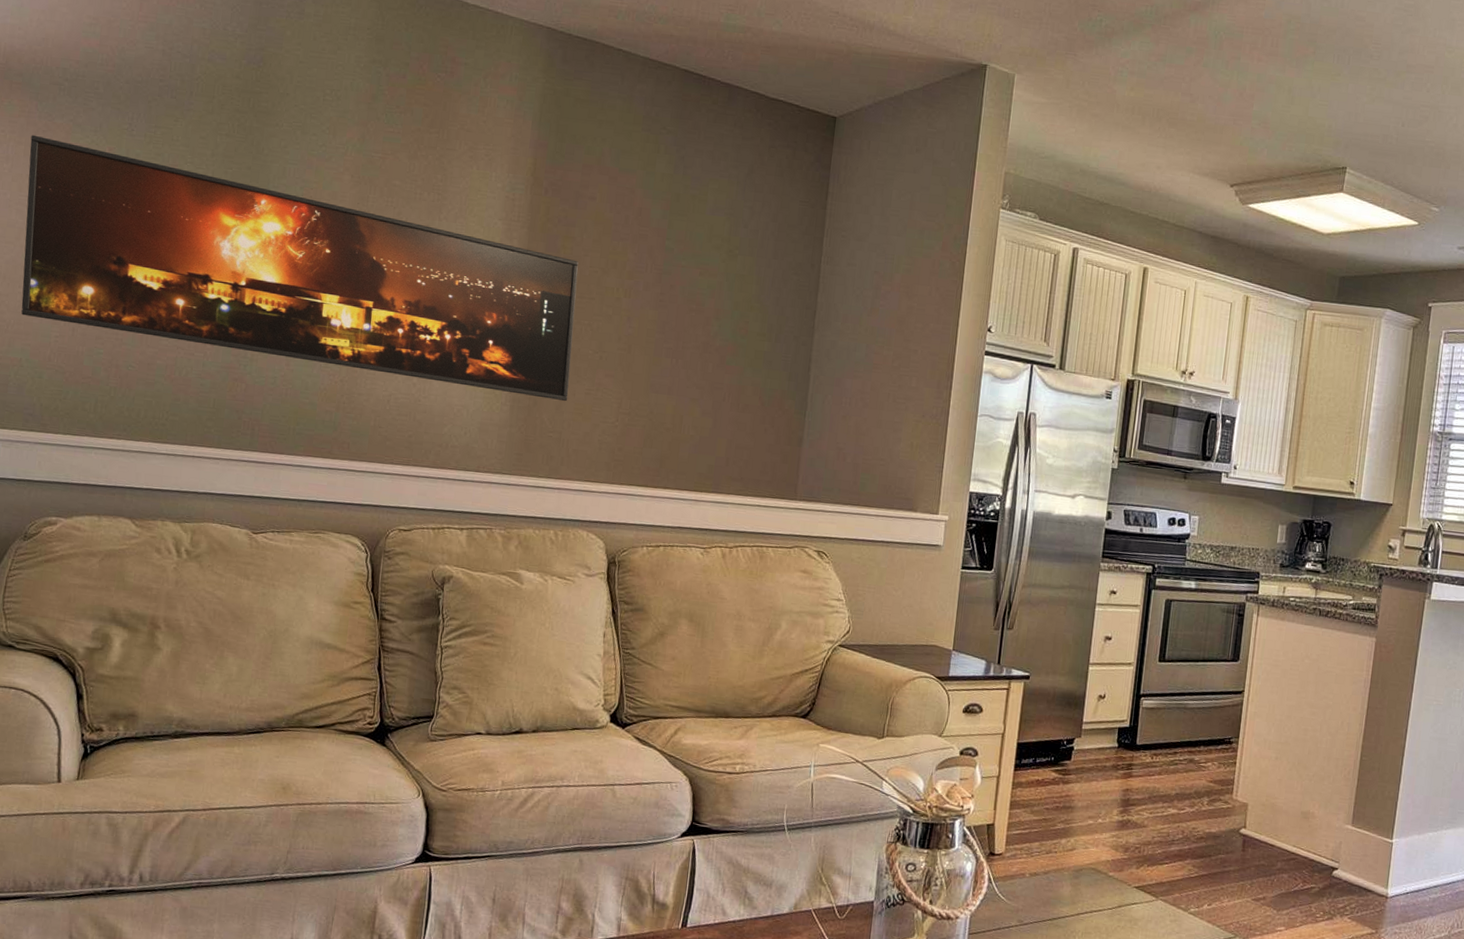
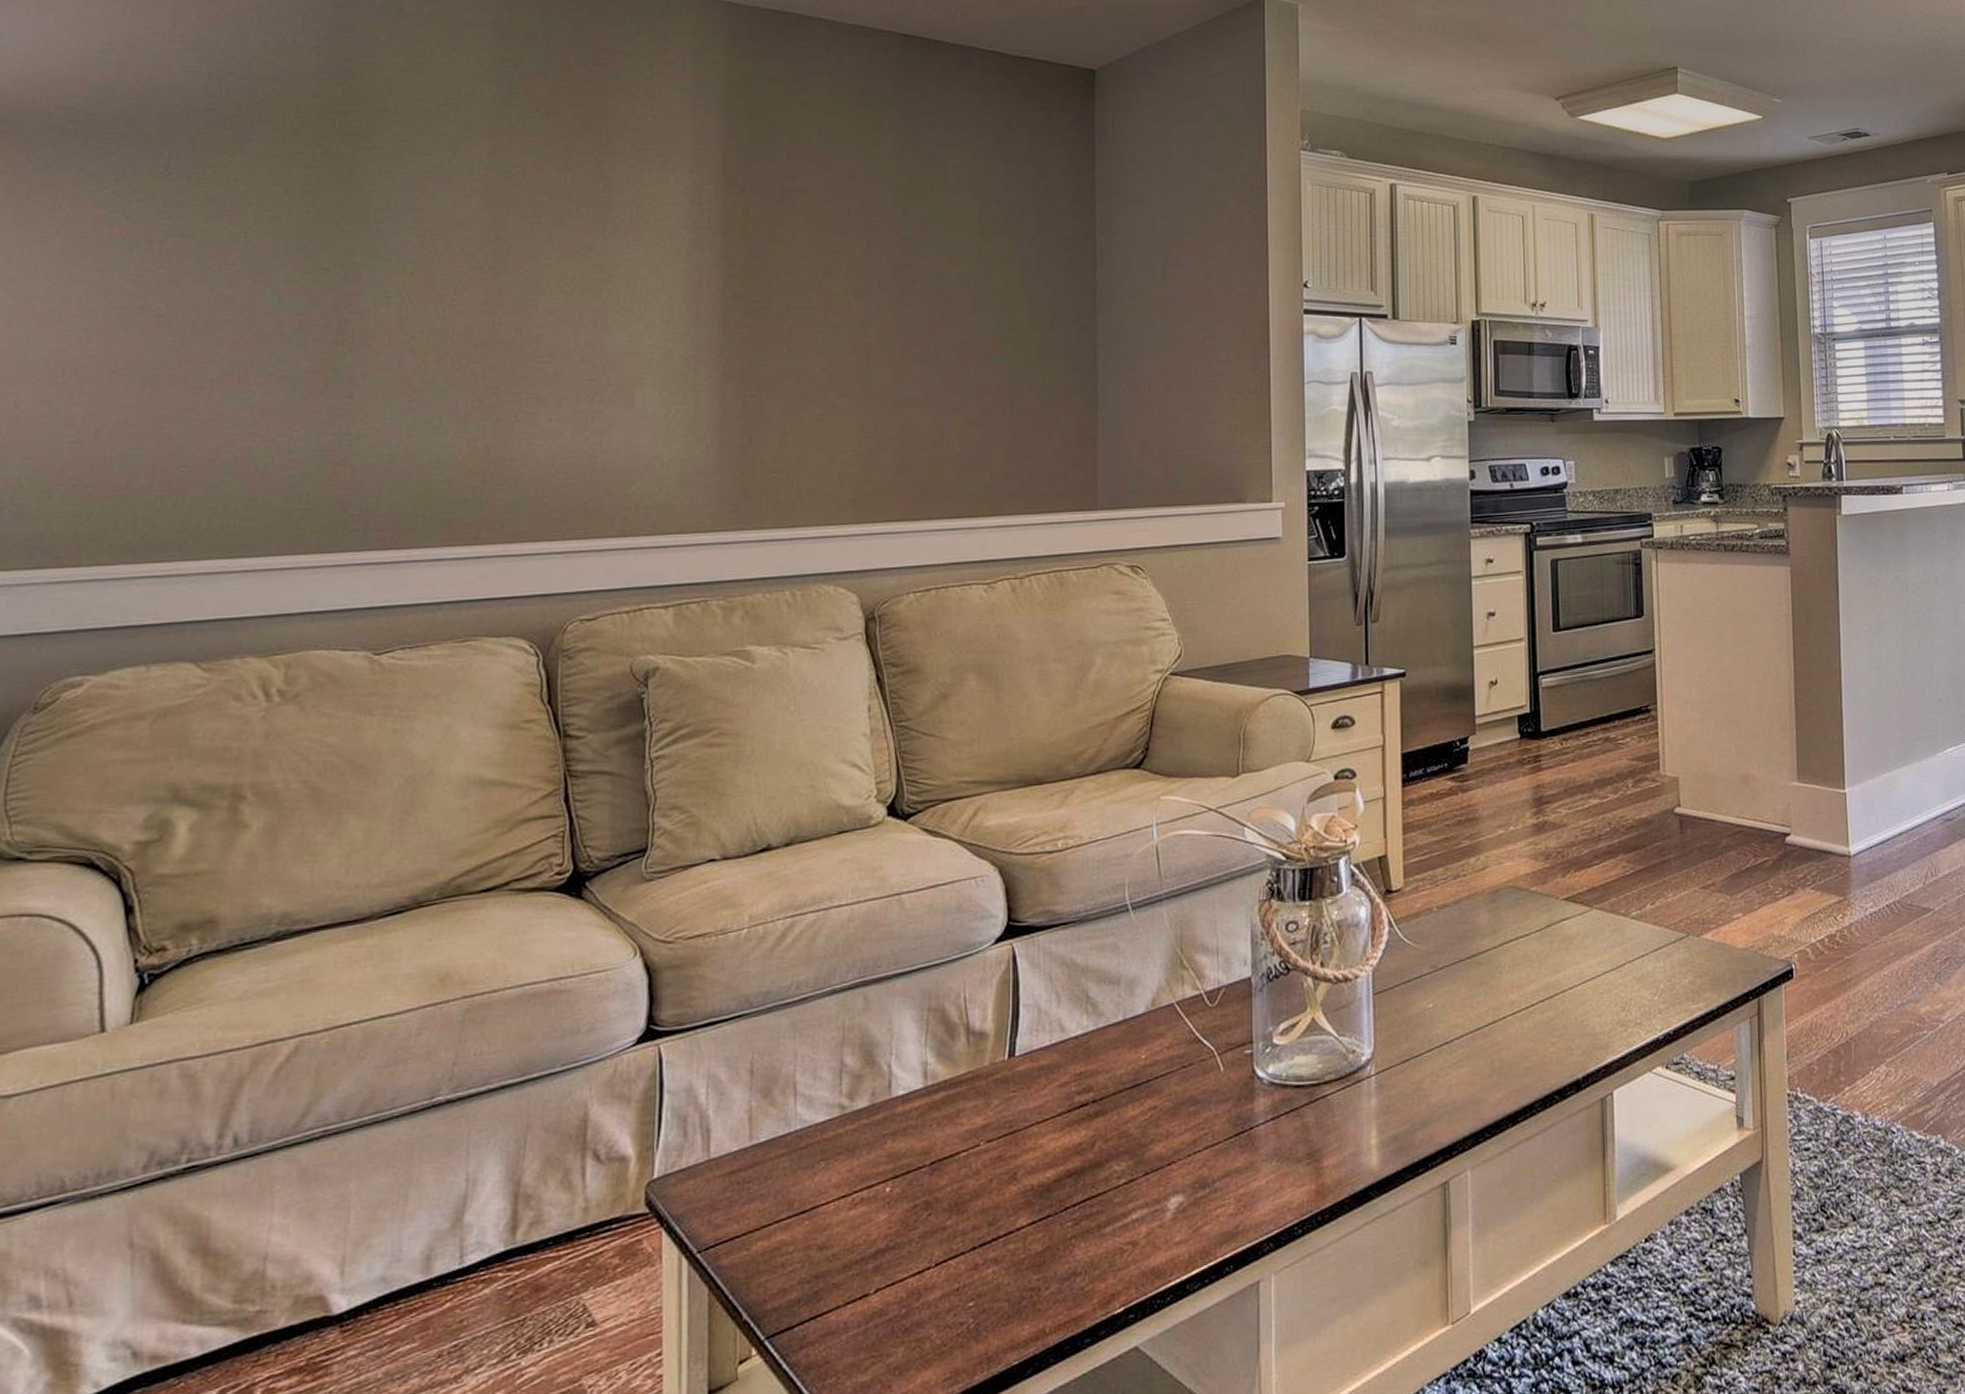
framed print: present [21,134,579,402] -> none [16,193,794,434]

